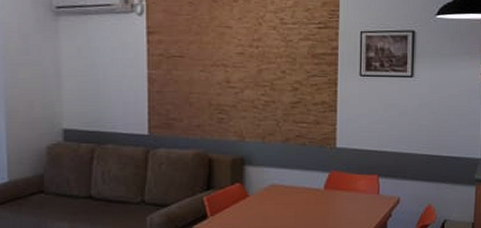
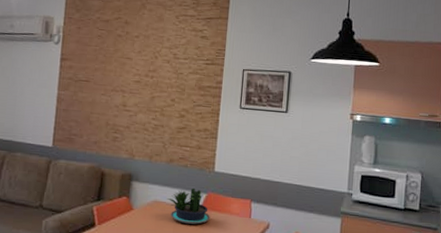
potted plant: none [285,167,335,206] -> present [166,188,210,225]

